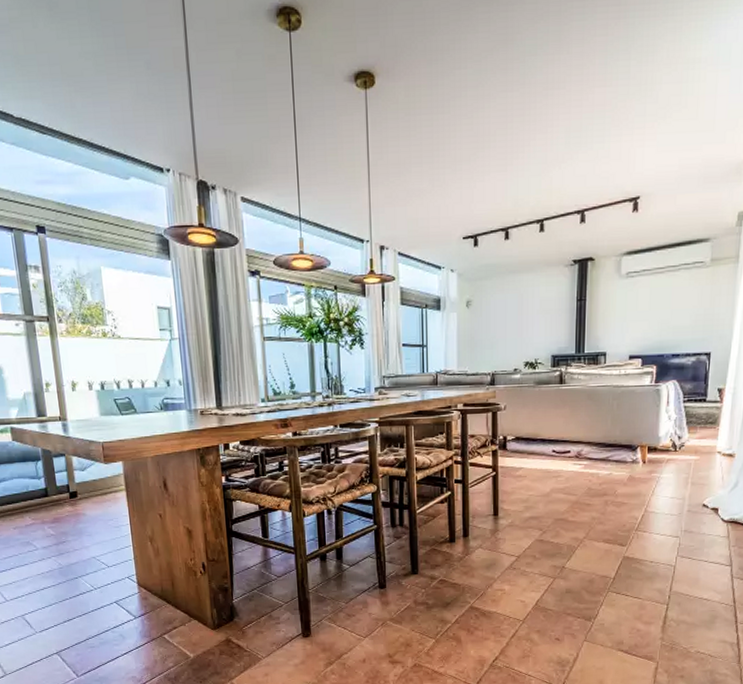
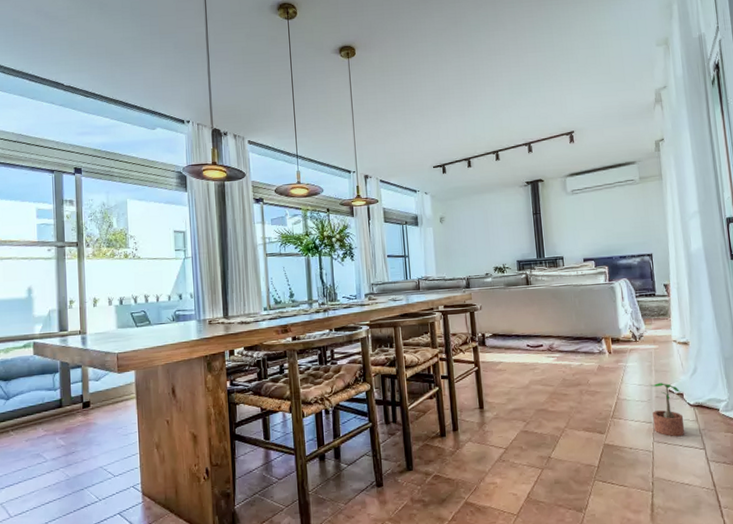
potted plant: none [680,496,717,553] -> present [651,383,685,437]

